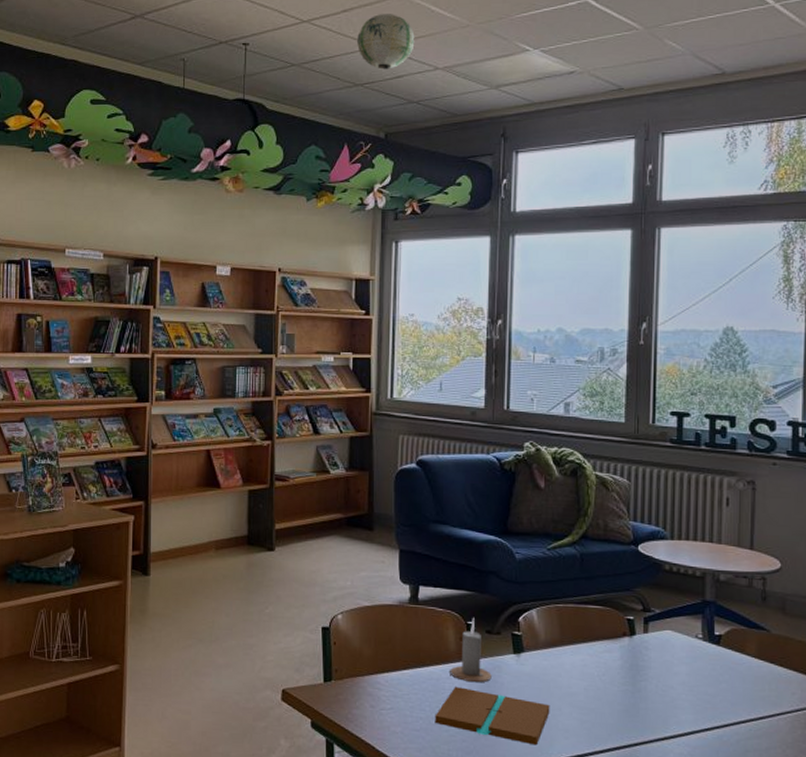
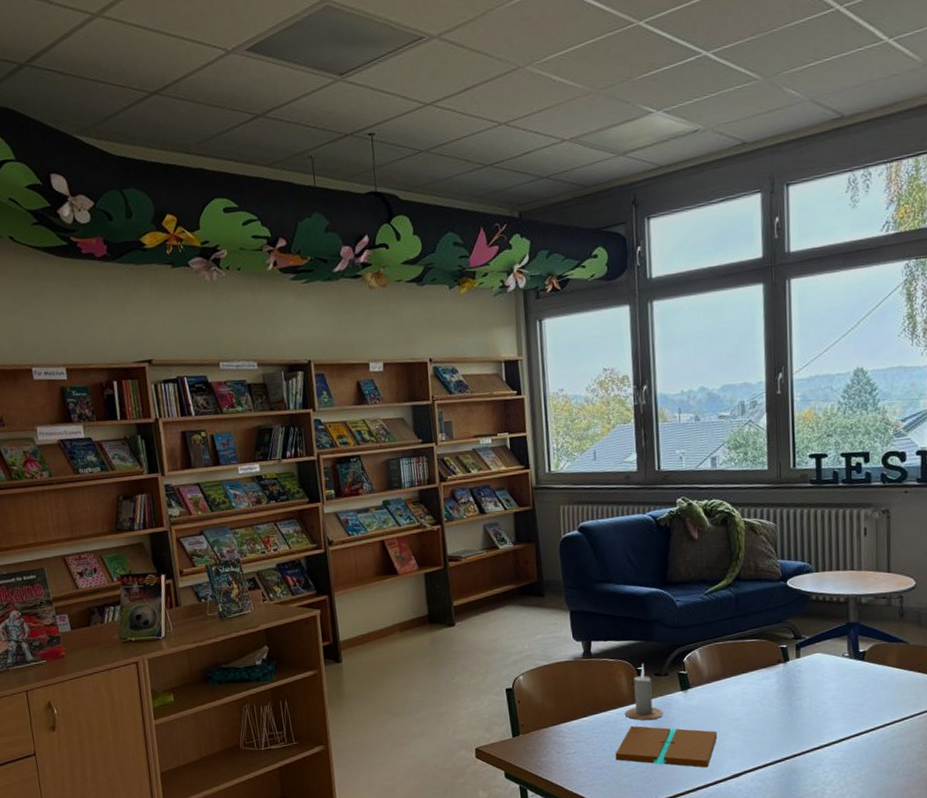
paper lantern: present [357,14,415,70] -> none [482,87,539,147]

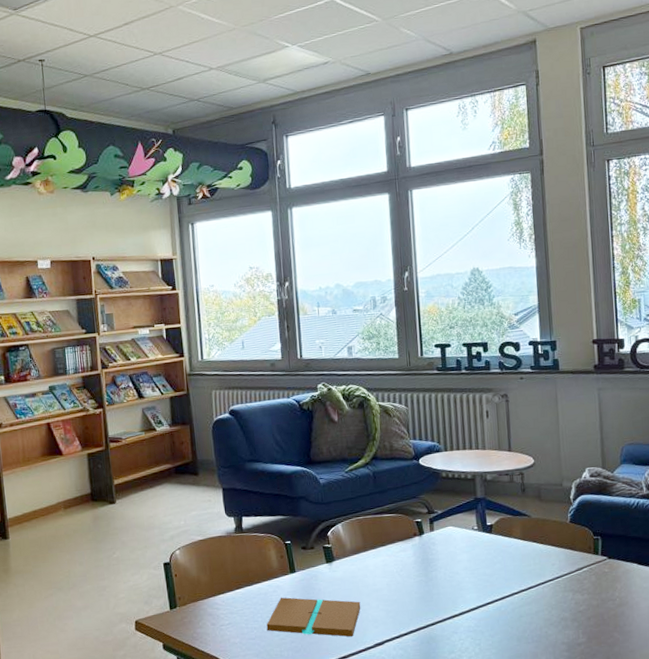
candle: present [625,664,663,721] -> none [275,538,310,592]

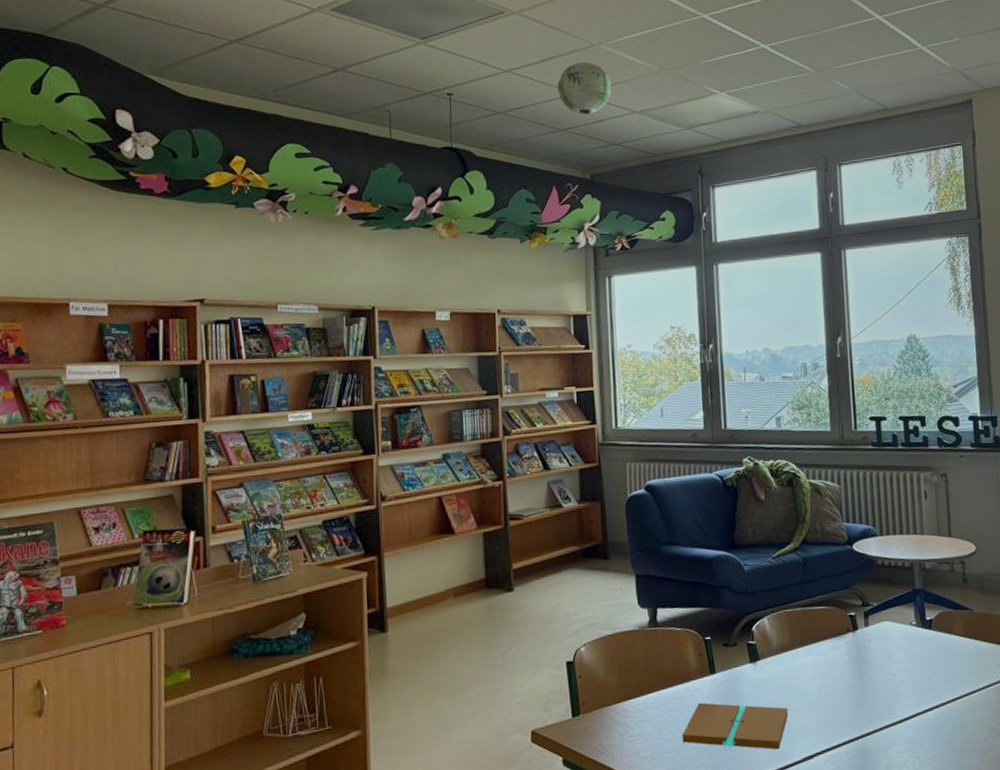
paper lantern: none [139,23,190,74] -> present [557,62,612,115]

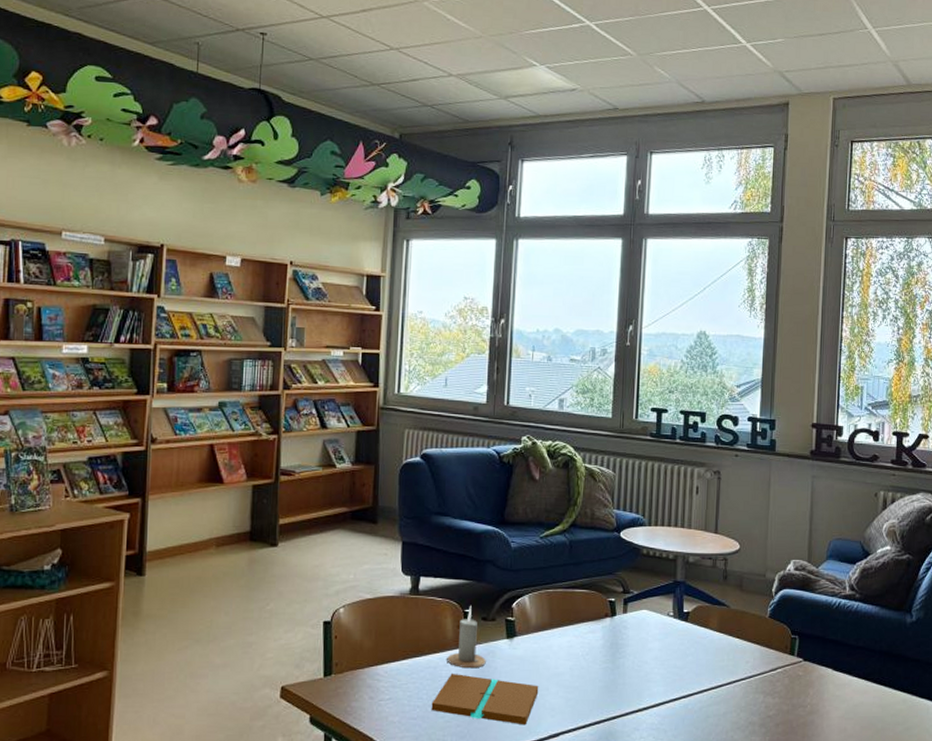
paper lantern: present [557,62,612,115] -> none [375,17,431,72]
candle: none [692,633,732,697] -> present [447,606,486,669]

